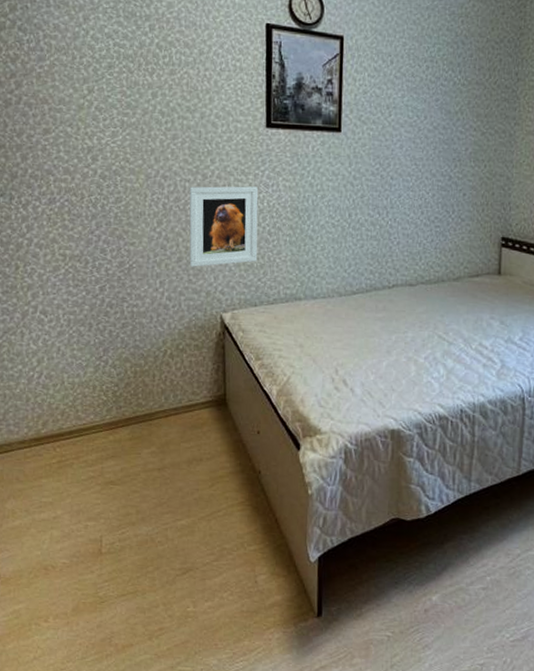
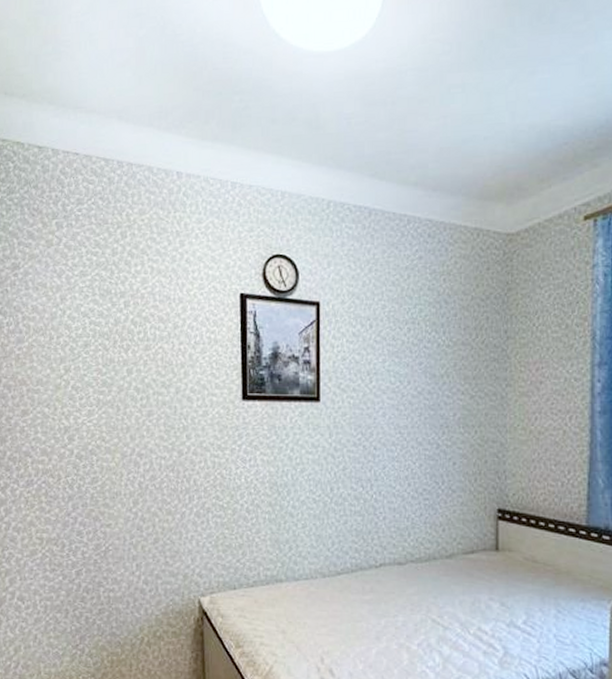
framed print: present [189,186,259,267] -> none [165,462,236,549]

